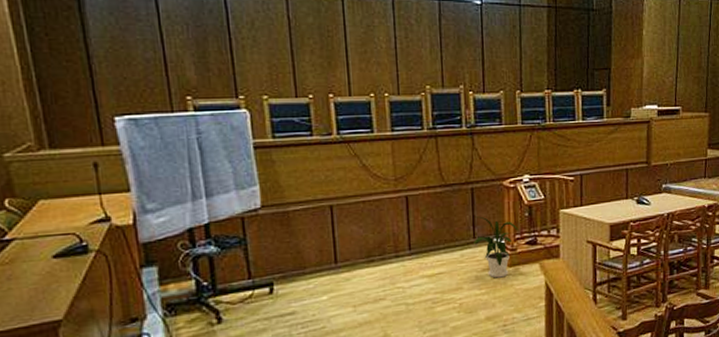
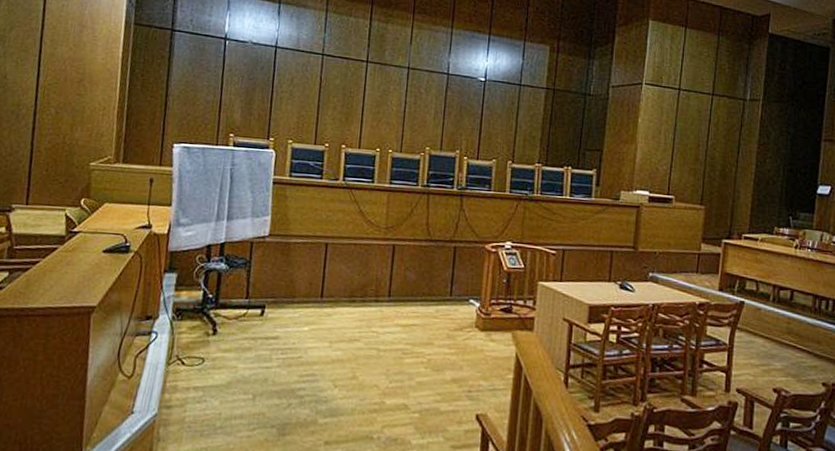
house plant: present [472,216,519,278] -> none [448,275,495,341]

